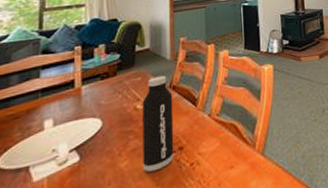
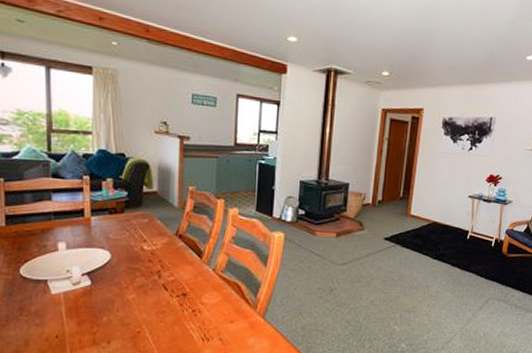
water bottle: present [142,75,174,172] -> none [148,221,179,309]

